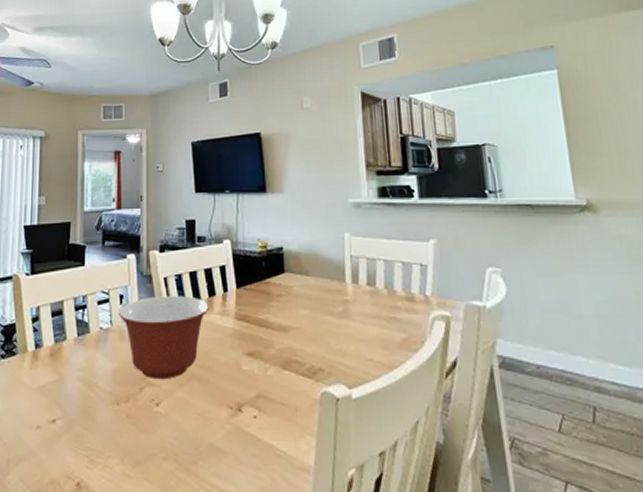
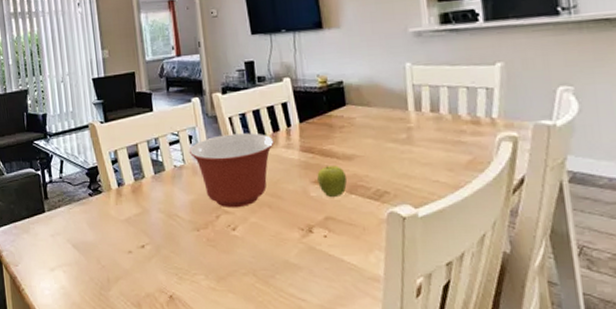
fruit: none [251,337,281,373] -> present [317,165,347,198]

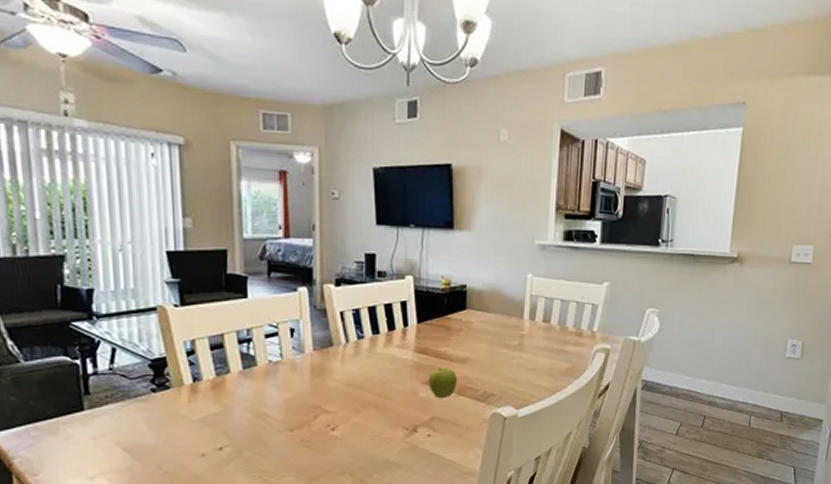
mixing bowl: present [189,133,275,208] -> none [288,330,388,408]

